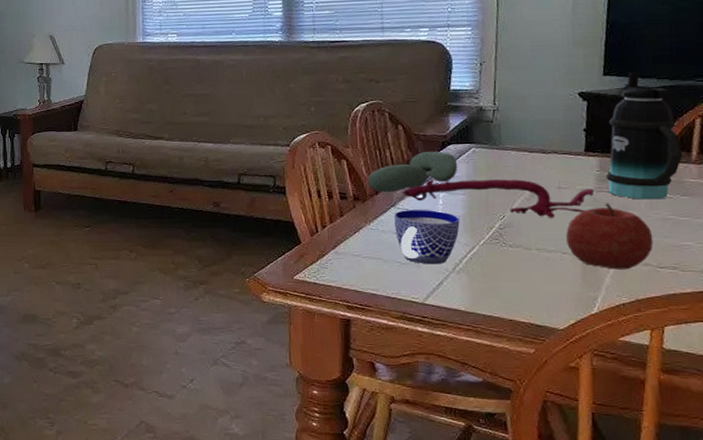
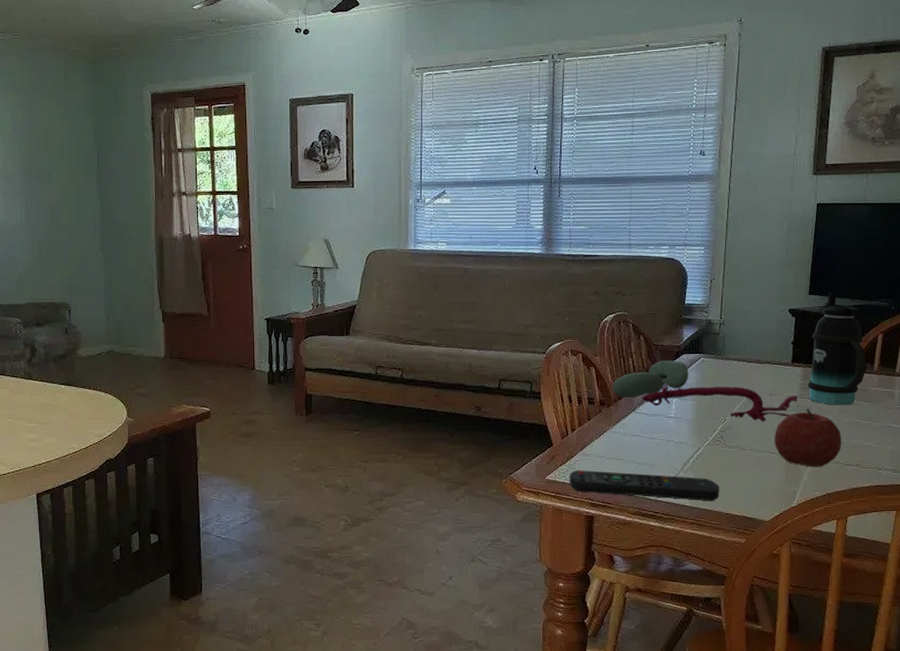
remote control: none [320,270,501,305] -> present [569,470,720,501]
cup: present [394,210,460,265] -> none [633,414,689,464]

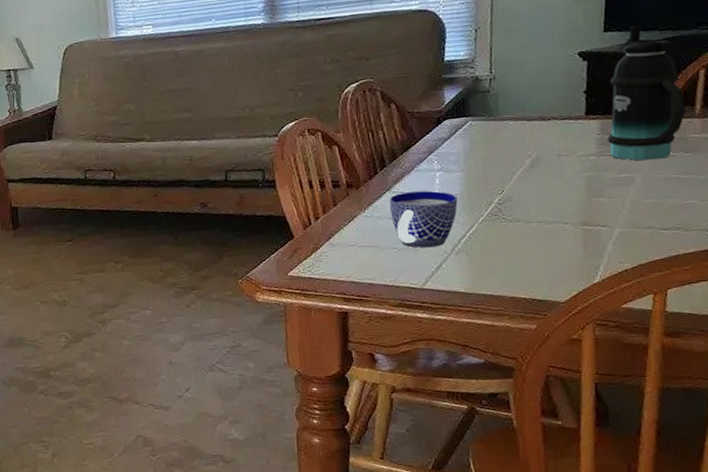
remote control: present [569,470,720,501] -> none [315,259,501,287]
plant: present [612,360,798,422] -> none [360,128,596,189]
cup: none [633,414,689,464] -> present [389,191,458,248]
fruit: present [774,408,842,467] -> none [567,166,656,236]

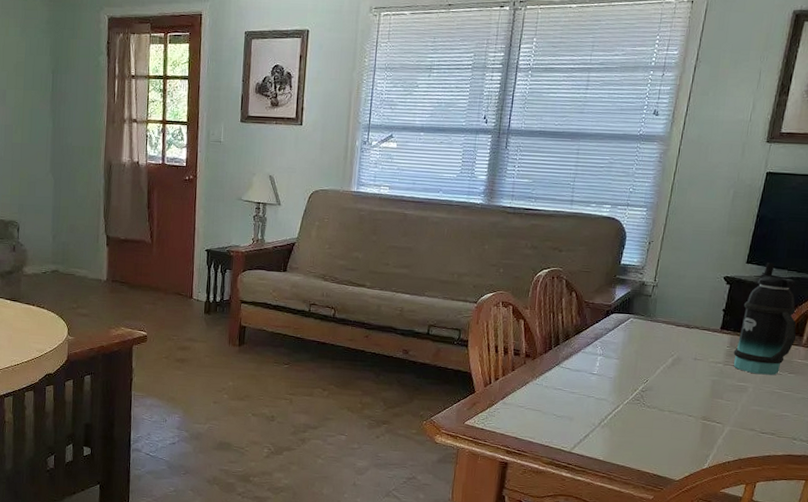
cup: present [389,191,458,248] -> none [556,369,611,419]

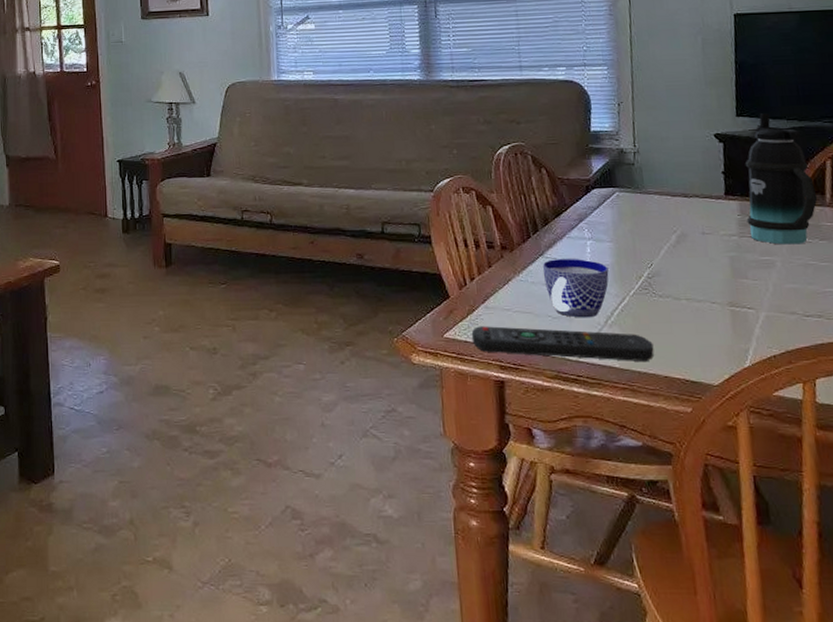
remote control: none [487,418,634,457] -> present [471,326,655,361]
cup: none [556,369,611,419] -> present [542,259,609,318]

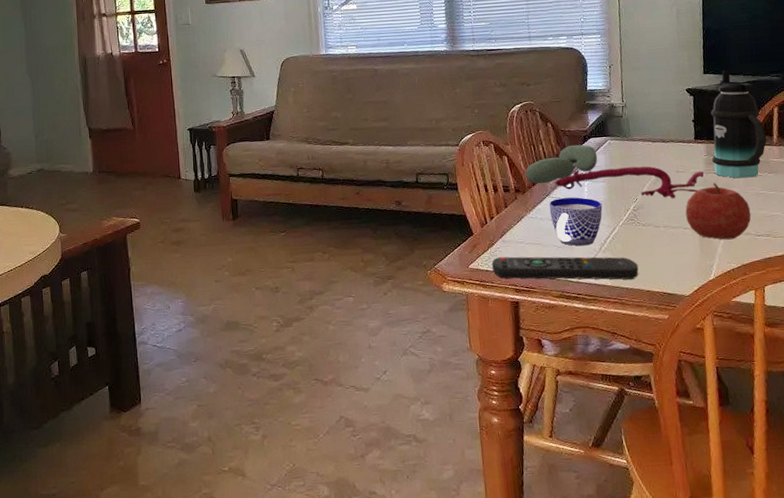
plant: none [514,195,738,266] -> present [525,144,704,199]
fruit: none [713,248,798,319] -> present [685,182,751,240]

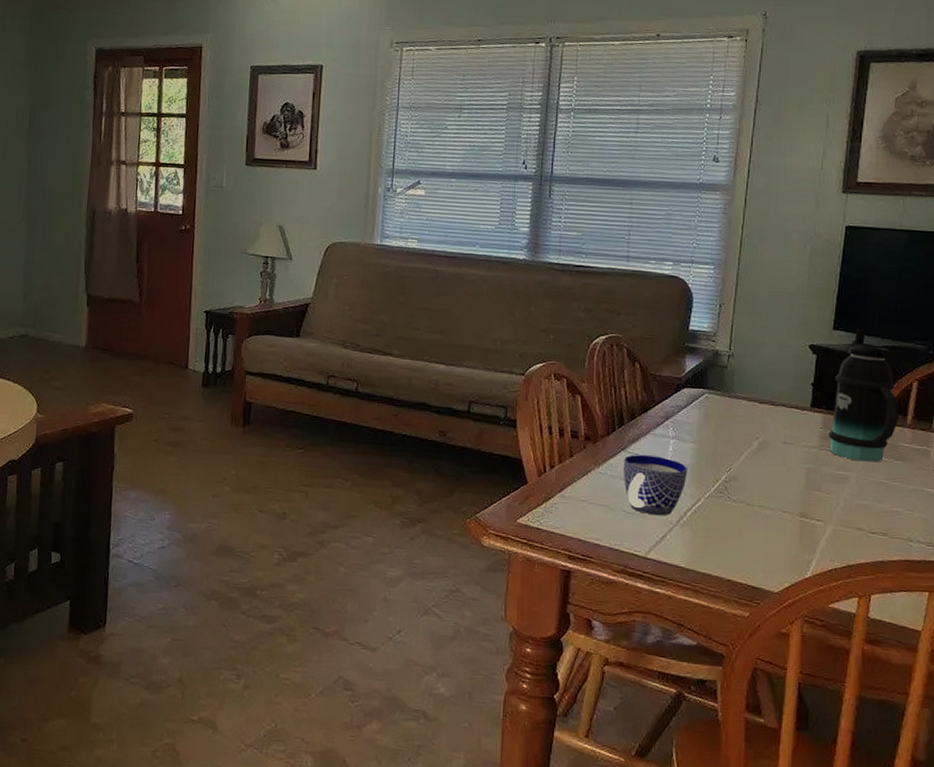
remote control: present [491,256,639,280] -> none [544,514,721,564]
plant: present [525,144,704,199] -> none [600,393,817,474]
fruit: present [685,182,751,240] -> none [787,462,867,533]

